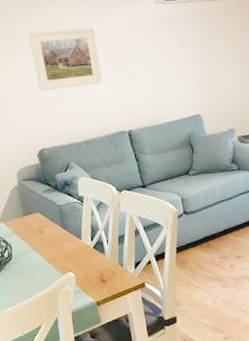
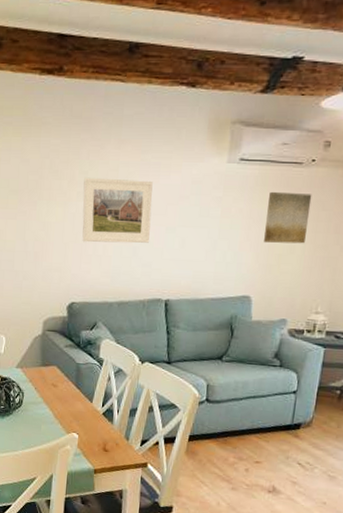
wall art: none [196,21,234,68] -> present [264,191,312,244]

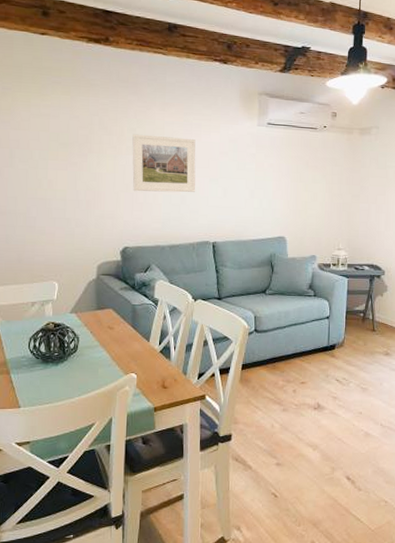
wall art: present [264,191,312,244] -> none [292,150,327,193]

